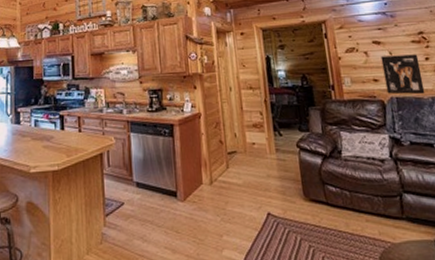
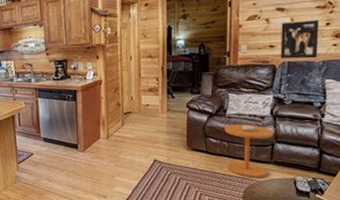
side table: none [342,168,403,240] -> present [224,123,274,179]

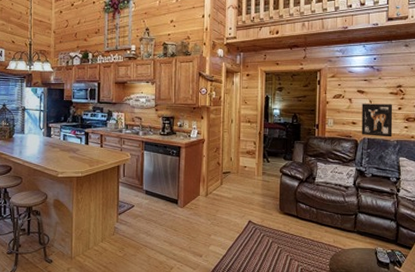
side table: present [224,123,274,179] -> none [313,192,357,247]

